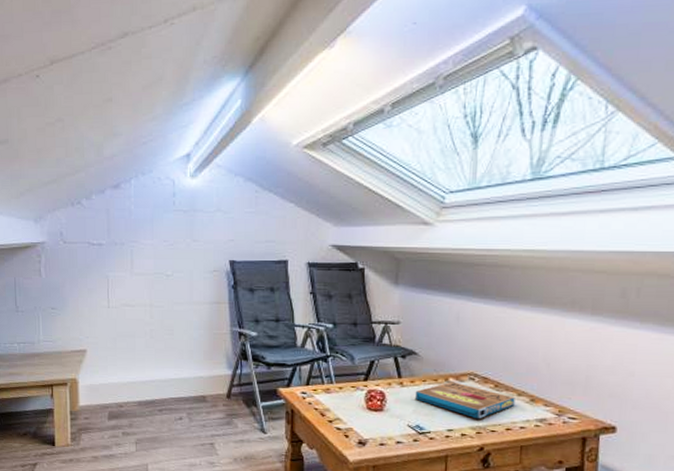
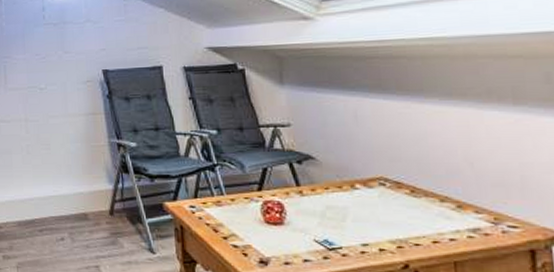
pizza box: present [414,381,515,419] -> none [317,188,439,231]

